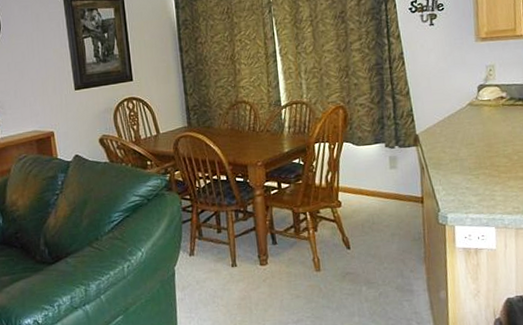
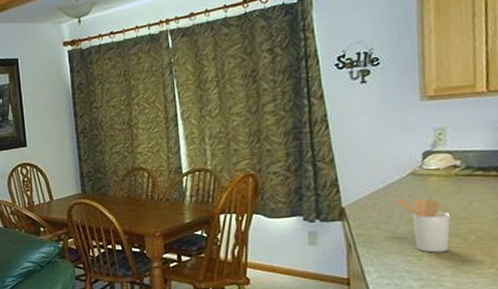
utensil holder: none [458,124,500,172] -> present [396,197,451,253]

